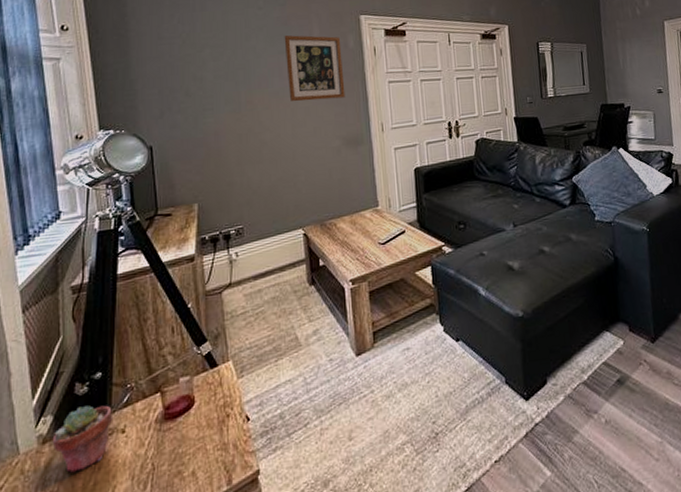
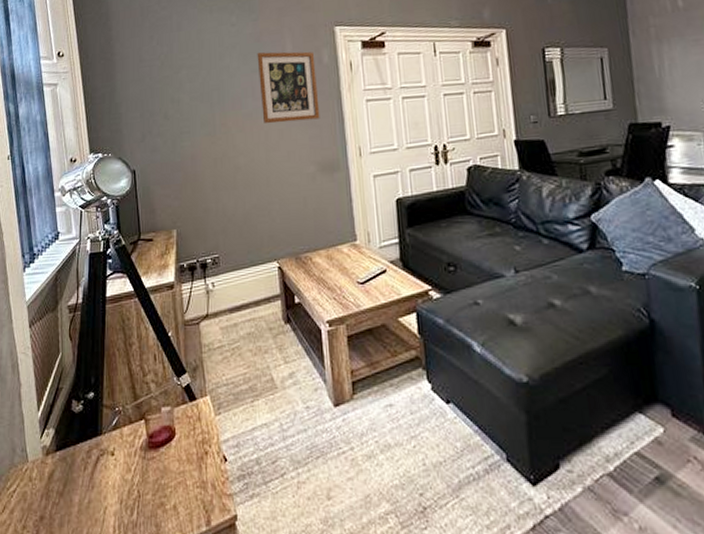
potted succulent: present [52,405,114,473] -> none [54,424,104,487]

